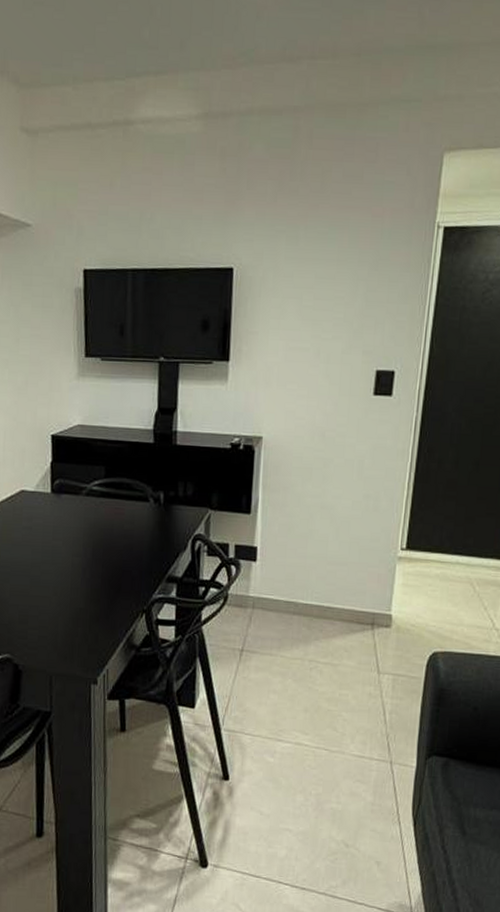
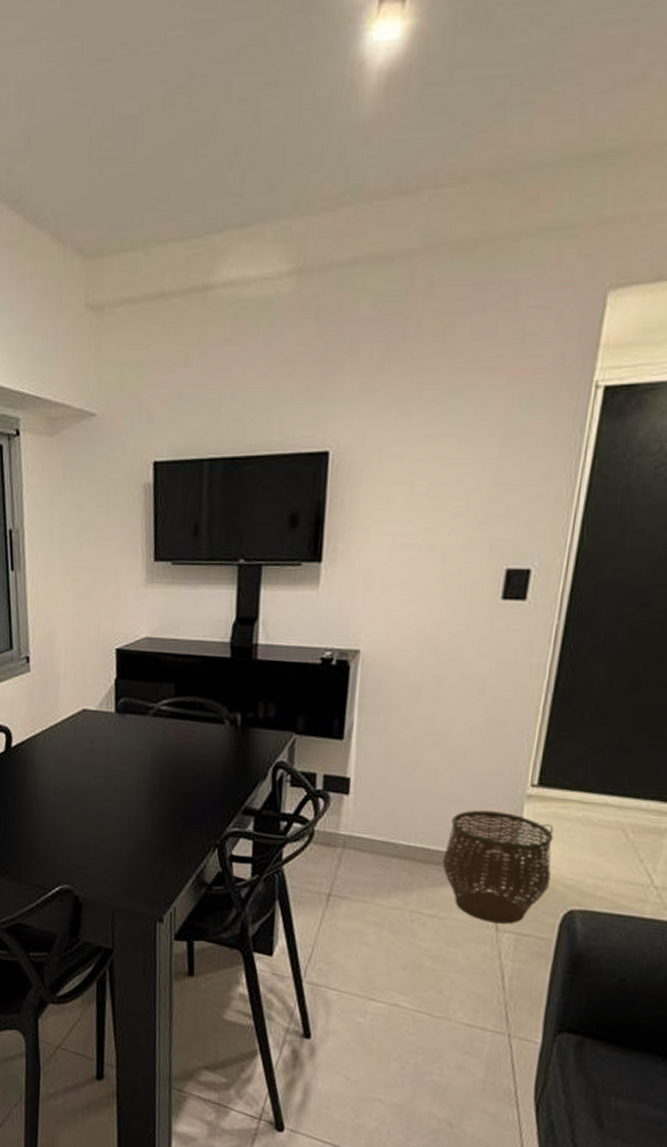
basket: none [334,571,420,667] -> present [442,810,554,924]

